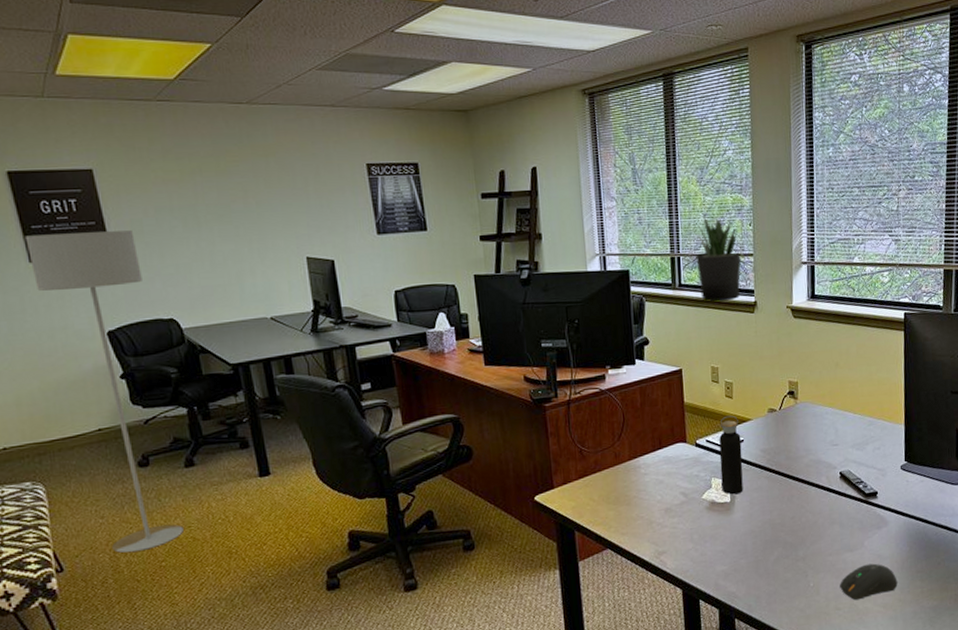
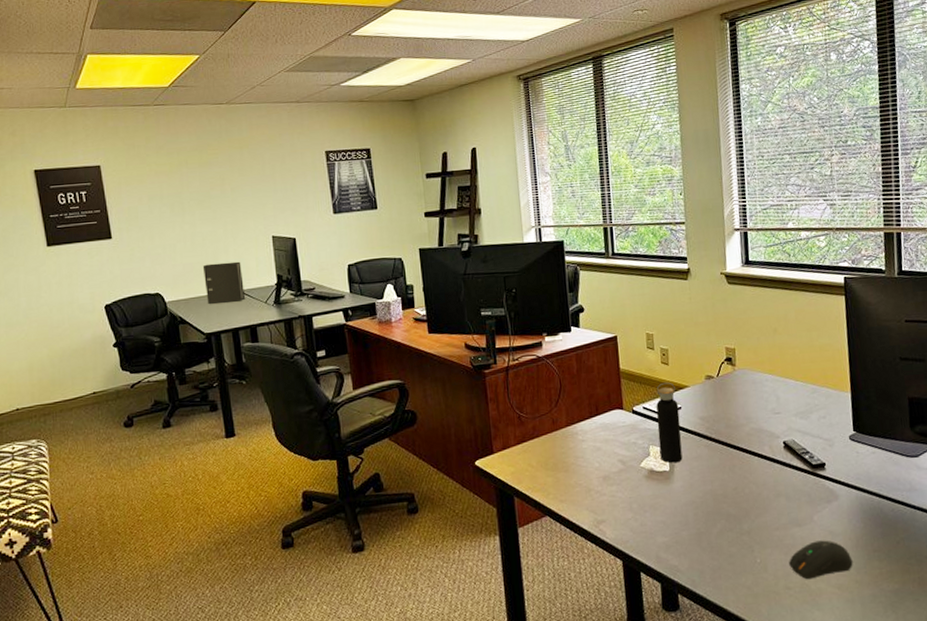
floor lamp: present [25,230,184,553] -> none [44,217,159,507]
binder: none [224,284,276,331] -> present [202,261,245,304]
planter: present [696,213,742,301] -> none [628,185,673,269]

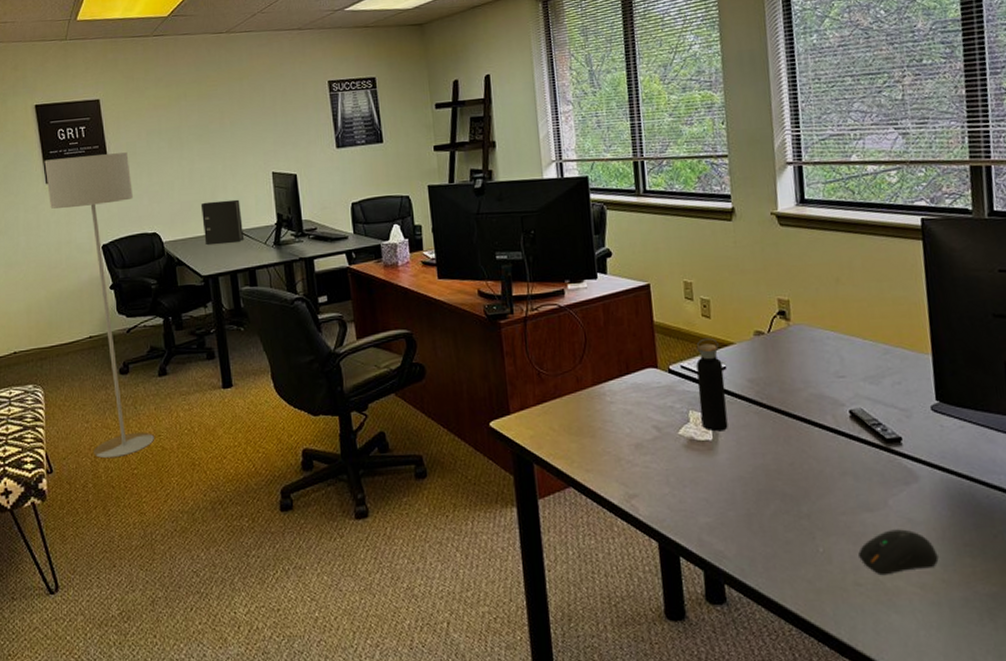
floor lamp: none [44,217,159,507] -> present [44,152,154,459]

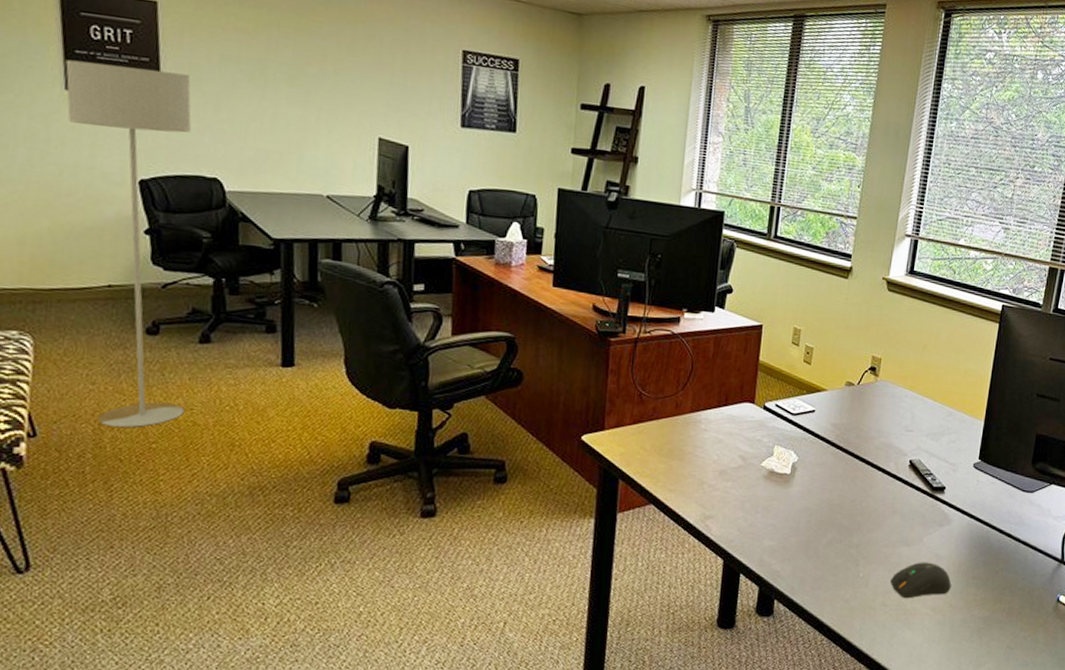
binder: present [200,199,243,244] -> none [281,154,334,208]
water bottle: present [696,337,728,432] -> none [783,382,813,467]

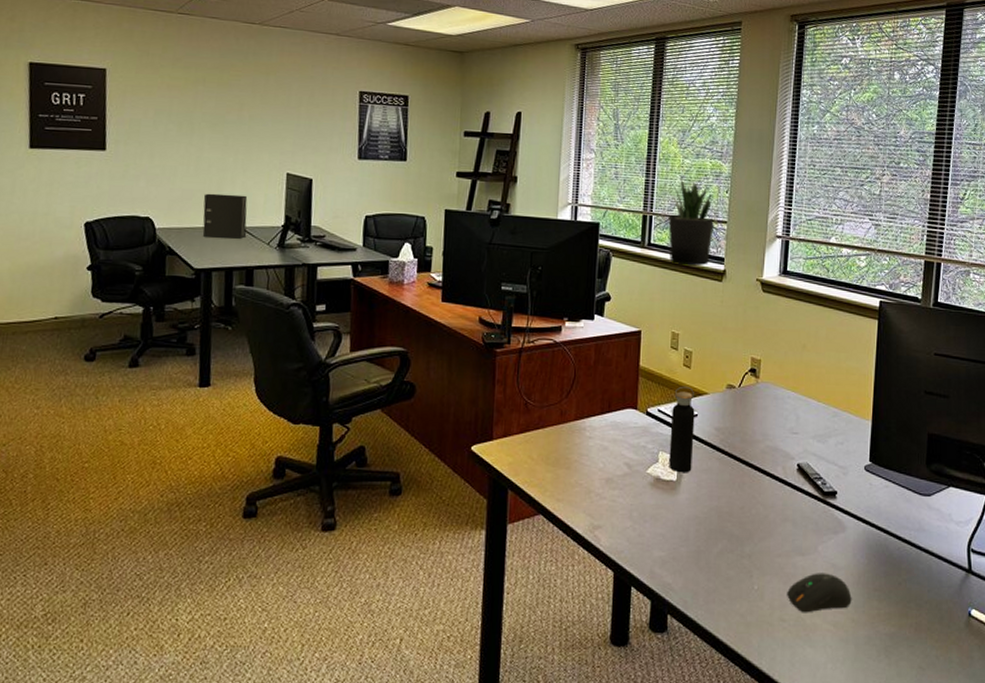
floor lamp: present [65,59,192,429] -> none [30,123,131,449]
binder: none [281,154,334,208] -> present [202,193,248,239]
water bottle: none [783,382,813,467] -> present [669,386,695,473]
planter: none [796,166,846,261] -> present [668,175,715,265]

